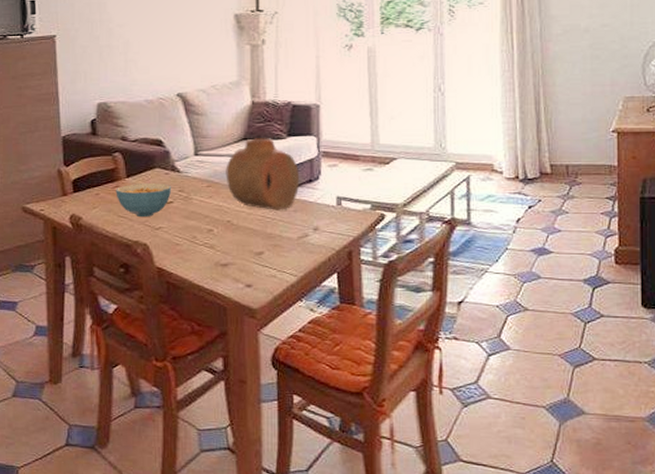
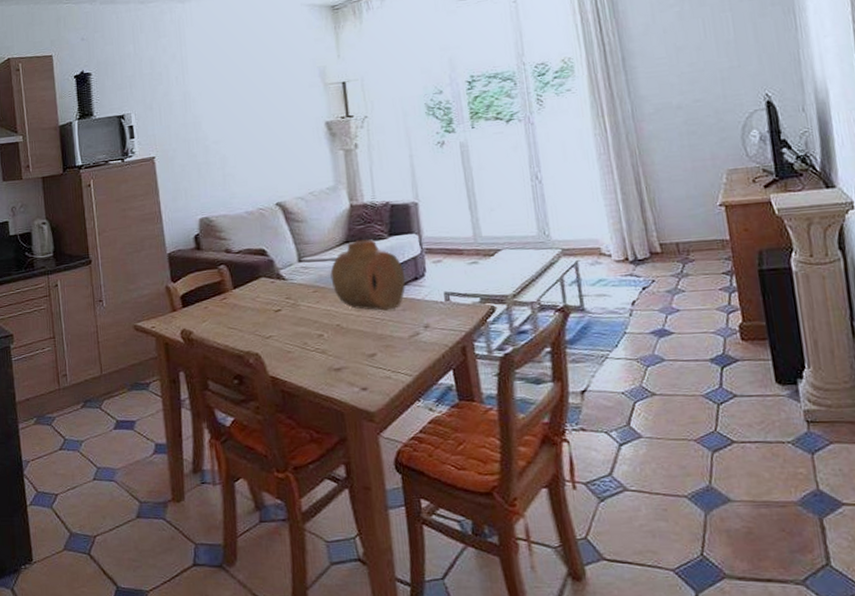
cereal bowl: present [116,183,172,218] -> none [223,292,279,328]

